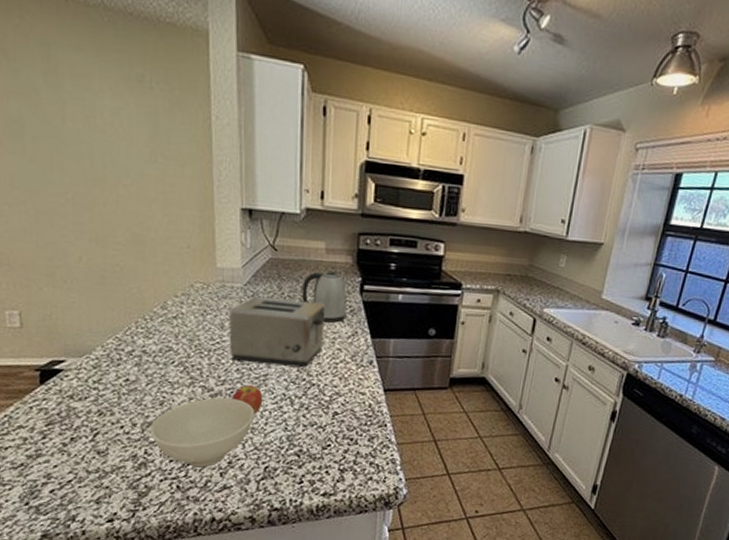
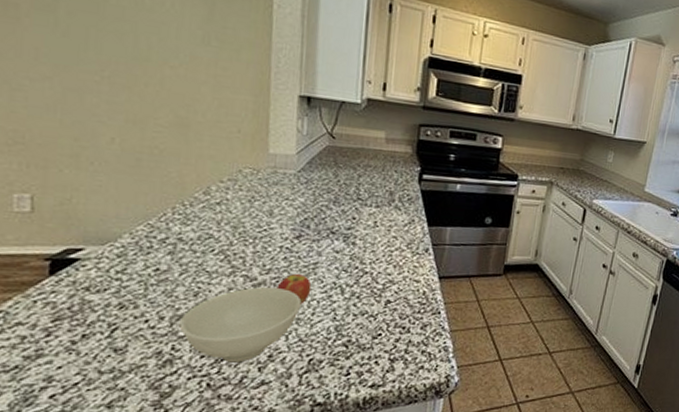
toaster: present [229,296,326,367] -> none [277,183,383,255]
kettle: present [302,270,347,323] -> none [358,159,406,211]

